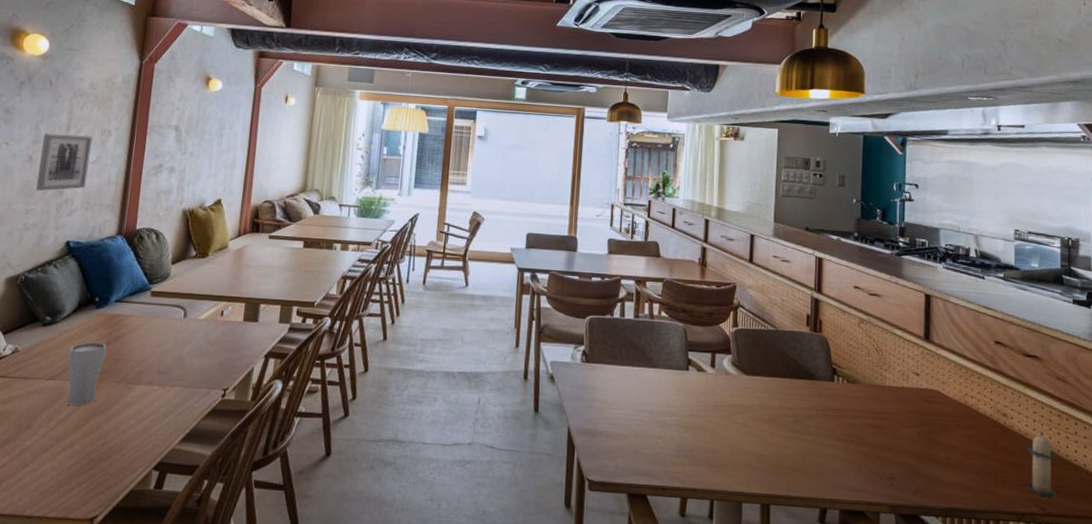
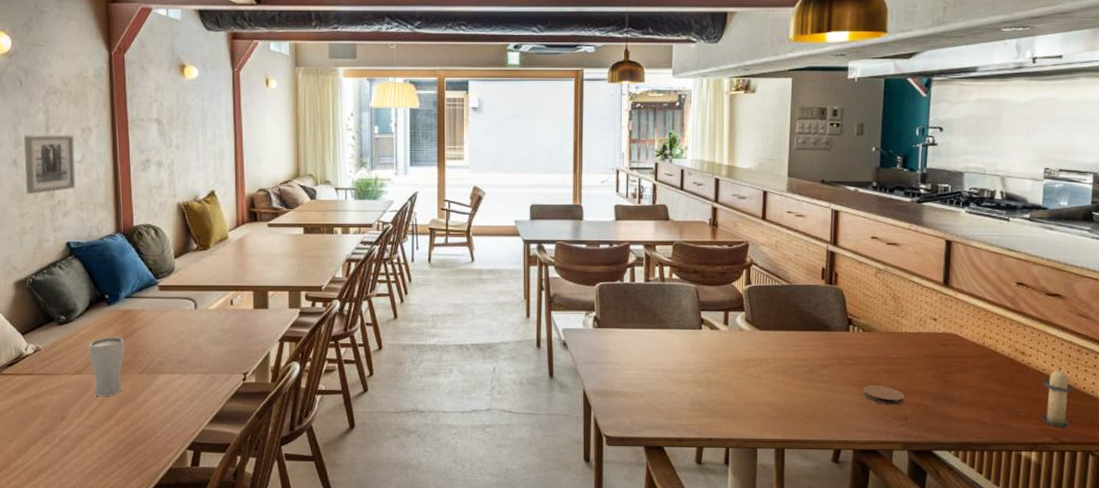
coaster: none [849,439,891,464] -> present [863,385,905,405]

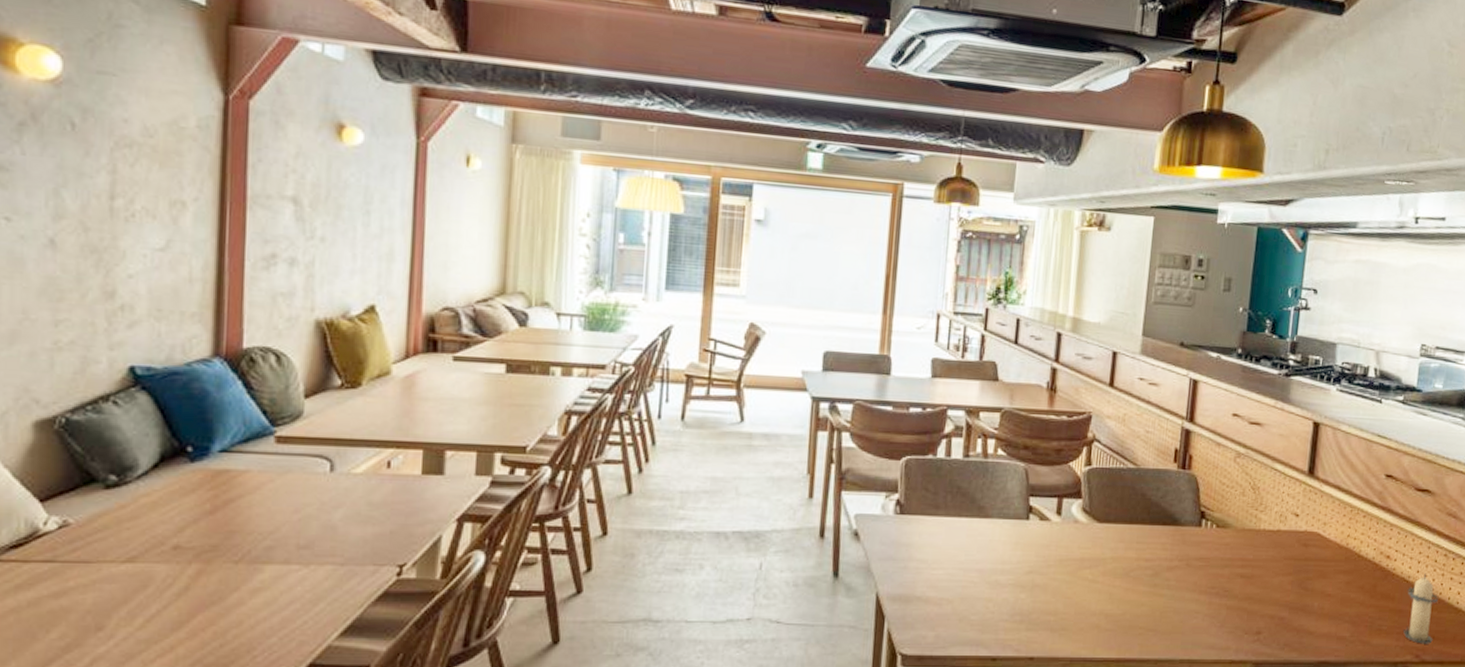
wall art: present [24,134,76,194] -> none [66,203,155,292]
drinking glass: present [88,336,125,396] -> none [151,508,213,596]
coaster: present [863,385,905,405] -> none [1212,592,1259,617]

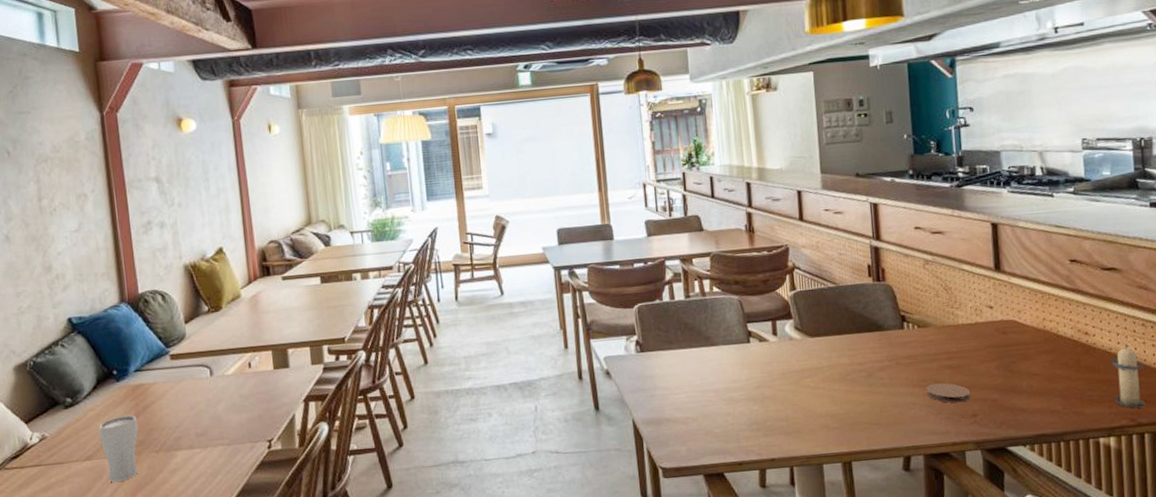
drinking glass: none [151,508,213,596] -> present [98,414,139,482]
coaster: none [1212,592,1259,617] -> present [926,382,971,403]

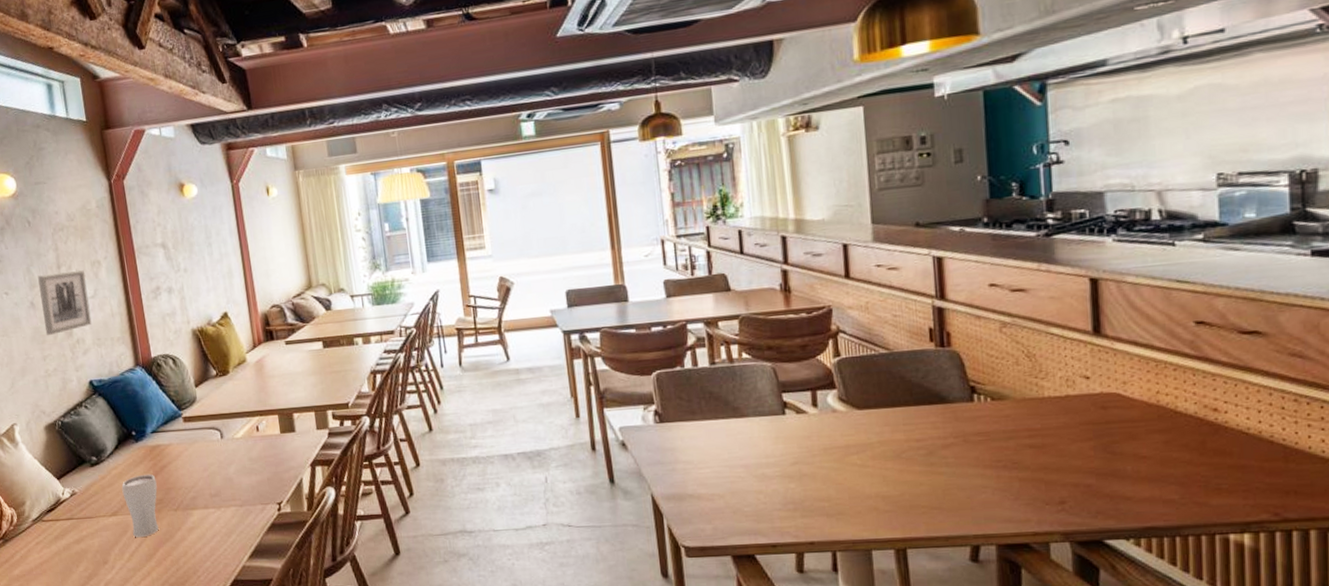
wall art: none [15,203,74,271] -> present [38,270,92,335]
coaster: present [926,382,971,403] -> none [1001,464,1058,488]
candle: present [1111,343,1146,409] -> none [1248,422,1295,501]

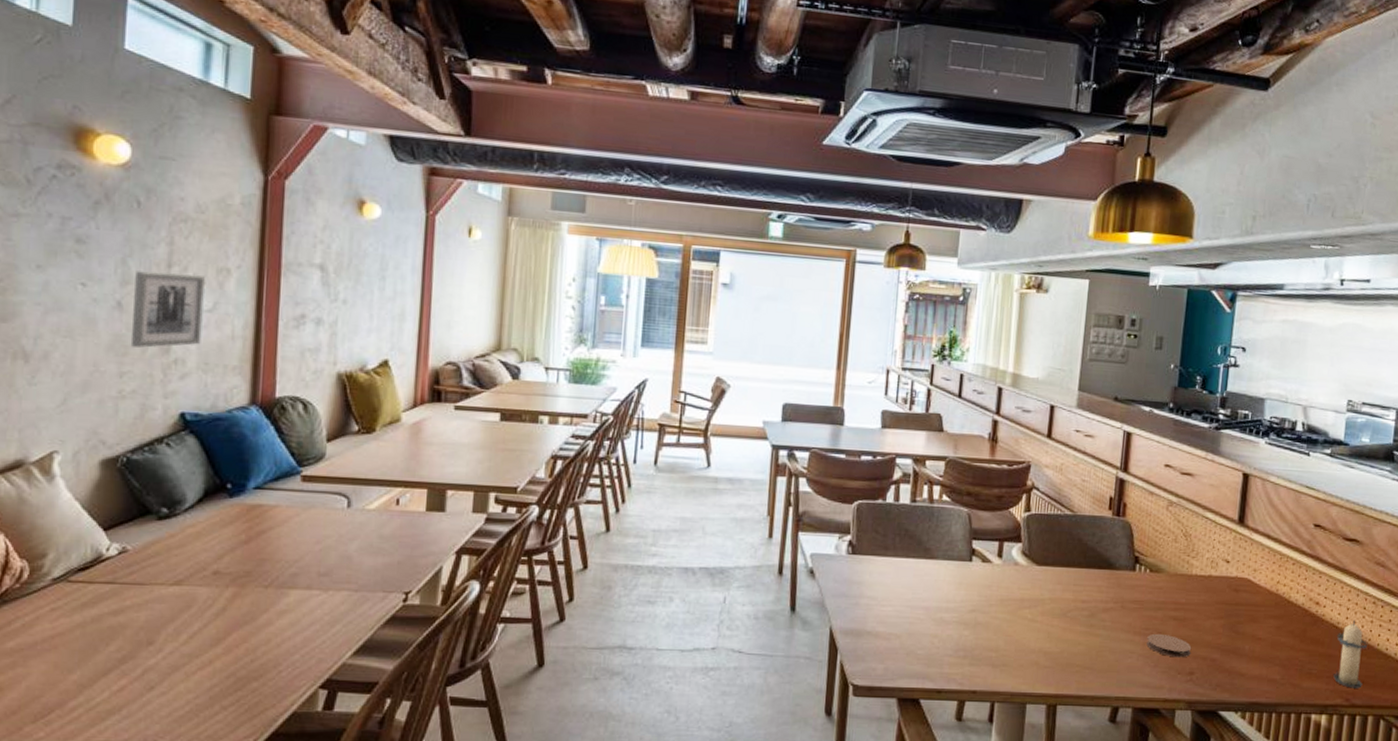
drinking glass: present [121,474,159,537] -> none [195,538,248,616]
coaster: none [1001,464,1058,488] -> present [1146,633,1192,658]
candle: none [1248,422,1295,501] -> present [1332,619,1368,689]

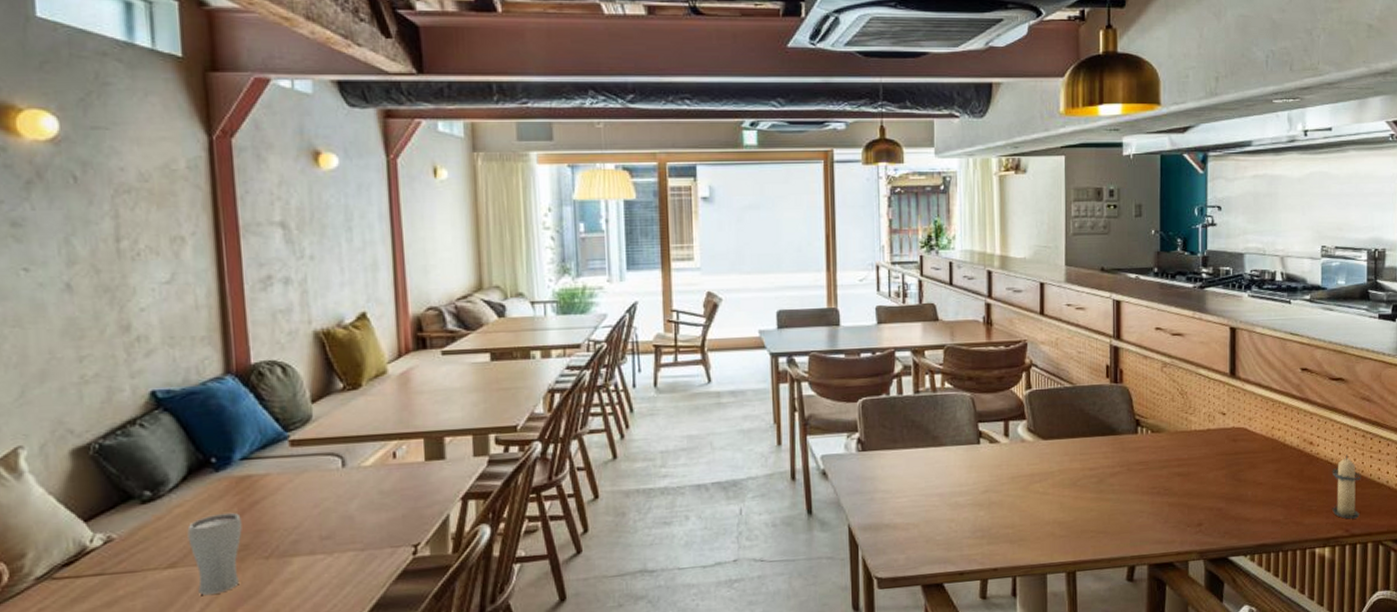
wall art: present [130,270,205,348] -> none [81,247,163,329]
drinking glass: none [195,538,248,616] -> present [187,512,242,595]
coaster: present [1146,633,1192,658] -> none [1155,490,1198,512]

